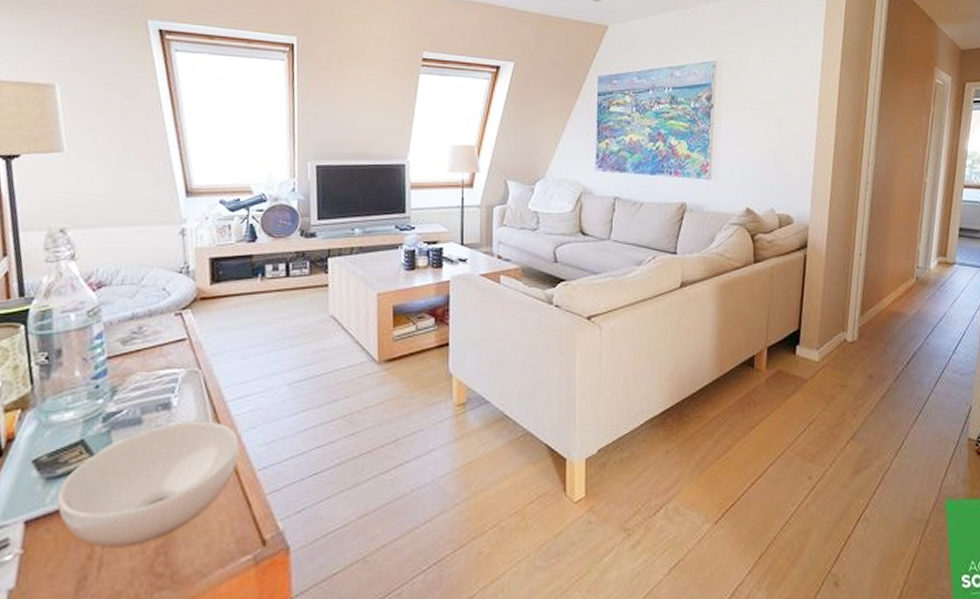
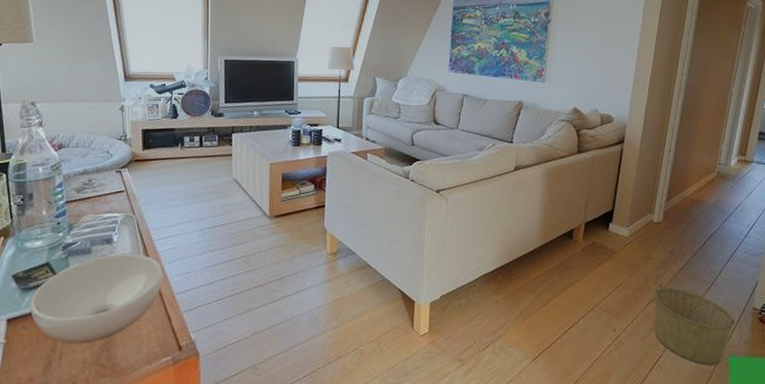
basket: none [854,416,950,512] -> present [654,283,735,365]

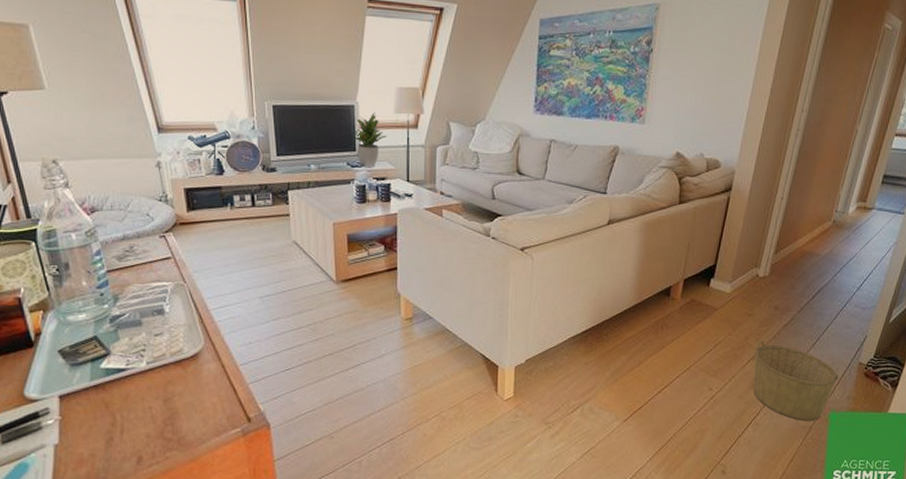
bowl: present [30,253,163,344] -> none [82,325,223,418]
potted plant: none [293,66,321,116] -> present [354,111,387,168]

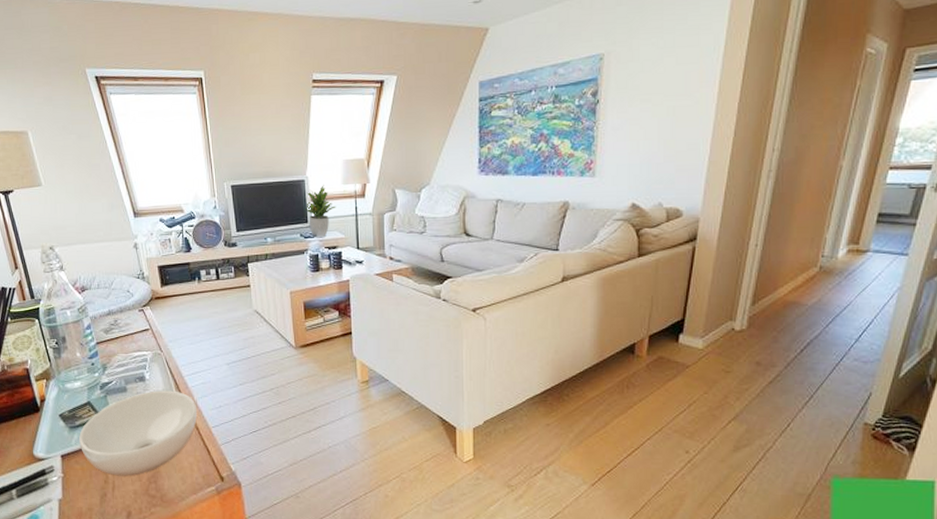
bowl: none [82,325,223,418] -> present [79,390,197,477]
basket: present [753,340,839,421] -> none [736,399,840,488]

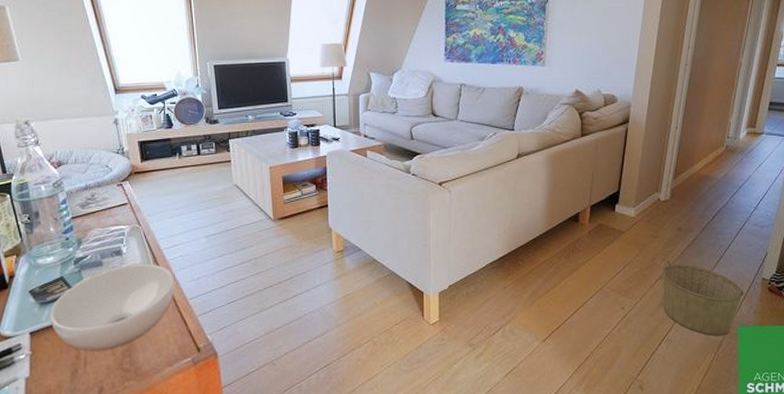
potted plant: present [306,184,336,238] -> none [286,66,315,116]
basket: none [736,399,840,488] -> present [662,260,744,335]

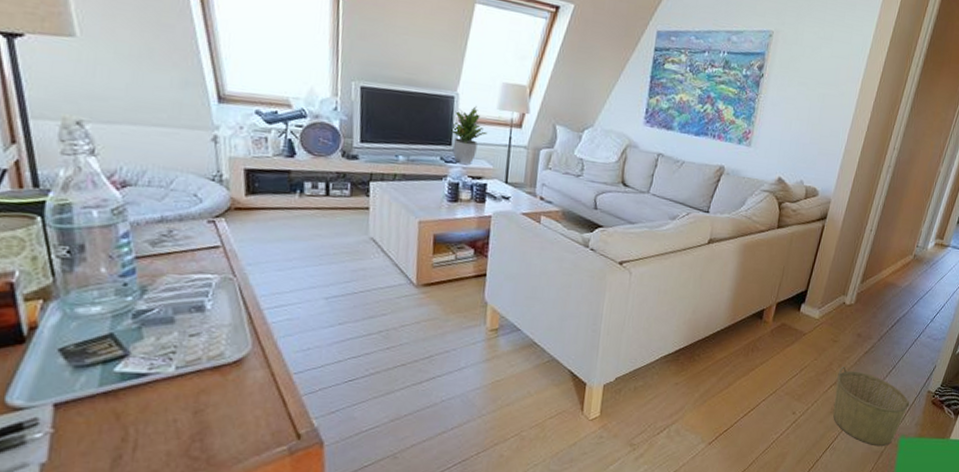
bowl: present [50,264,174,351] -> none [87,324,276,433]
potted plant: none [286,66,315,116] -> present [451,105,488,166]

